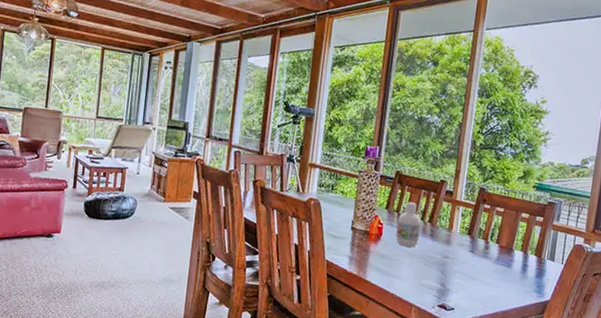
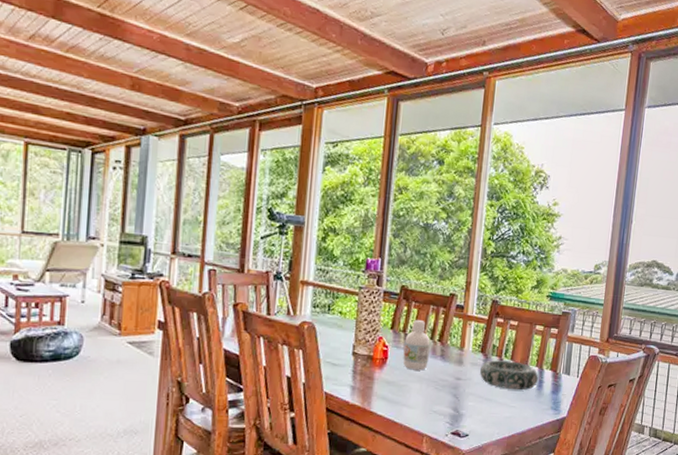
decorative bowl: none [466,242,523,272] -> present [479,360,539,391]

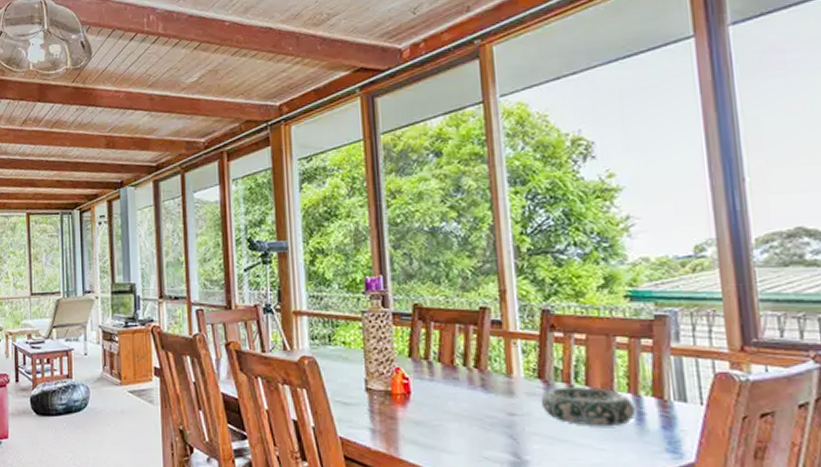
bottle: present [403,319,431,371] -> none [429,342,466,406]

